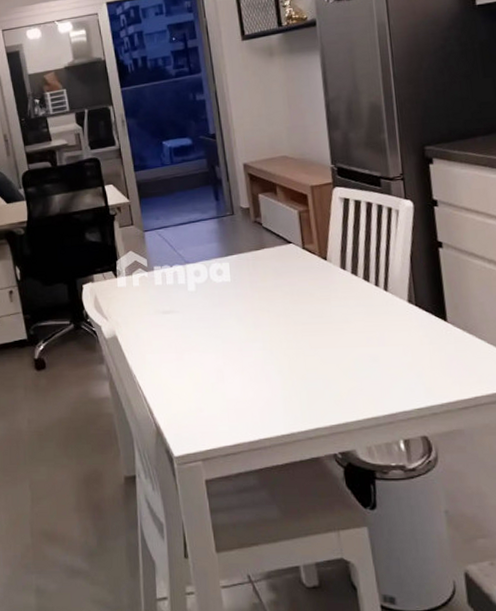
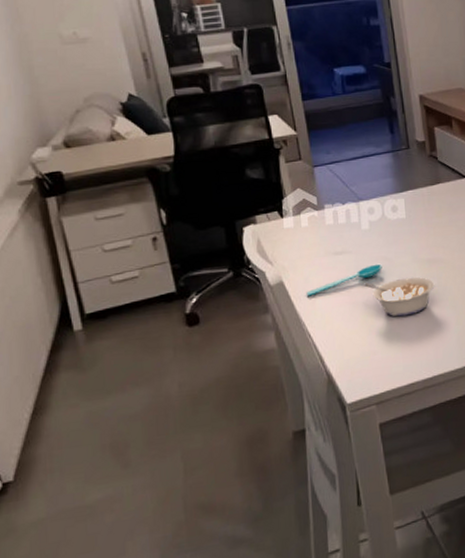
spoon: none [137,324,208,351] -> present [306,263,382,296]
legume: none [190,339,260,377] -> present [364,277,435,317]

